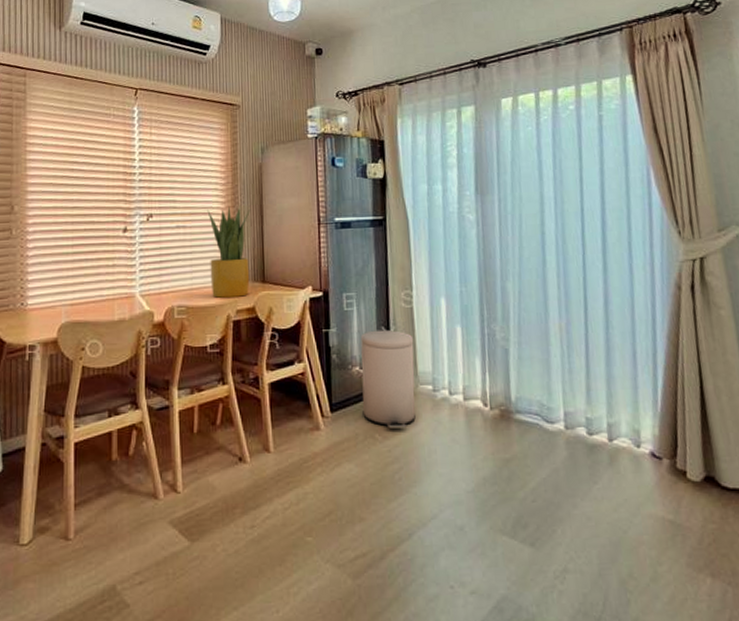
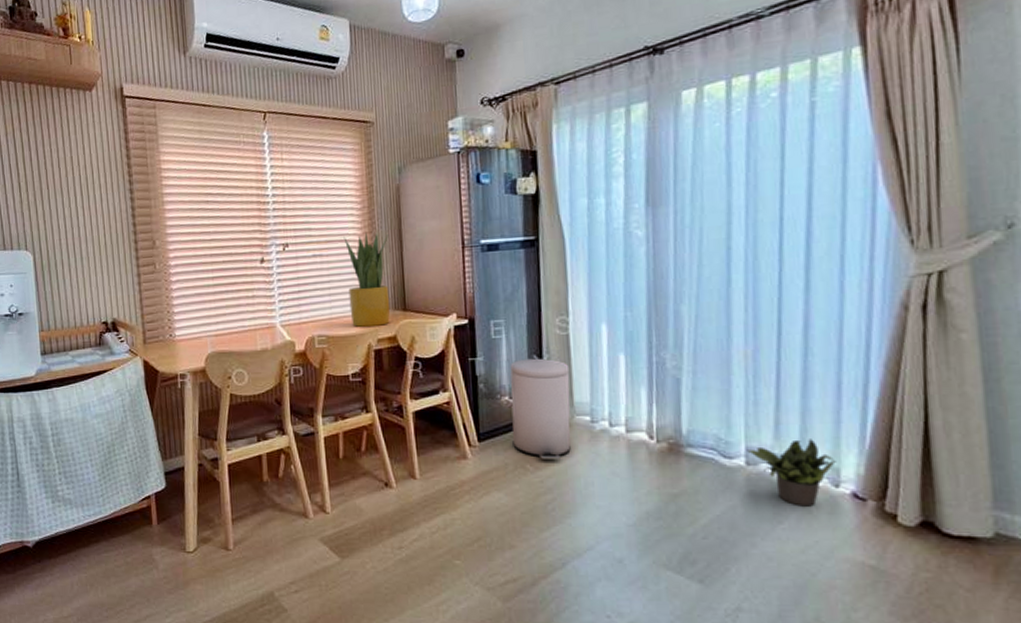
potted plant: none [565,403,636,467] -> present [746,439,836,507]

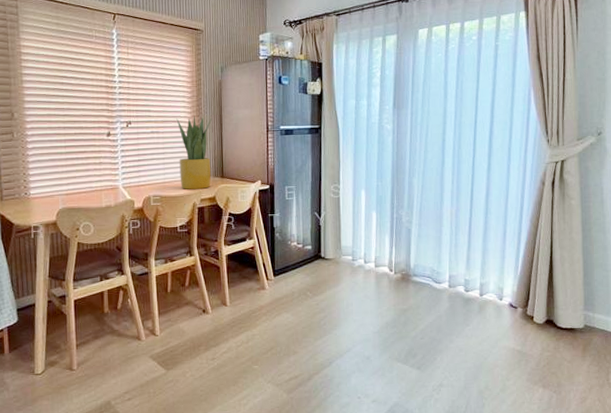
pedal bin: present [510,358,571,461] -> none [298,214,339,289]
potted plant: present [746,439,836,507] -> none [449,269,501,314]

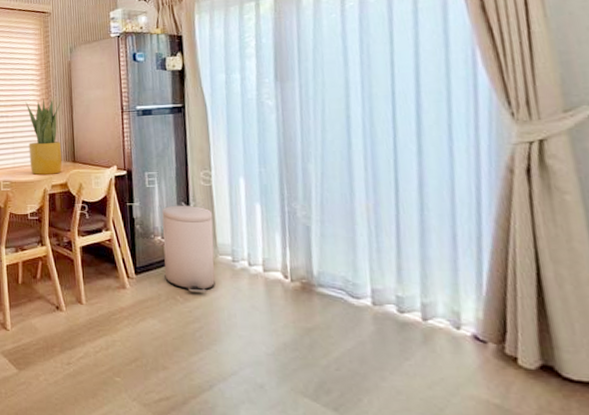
pedal bin: none [298,214,339,289] -> present [162,205,215,294]

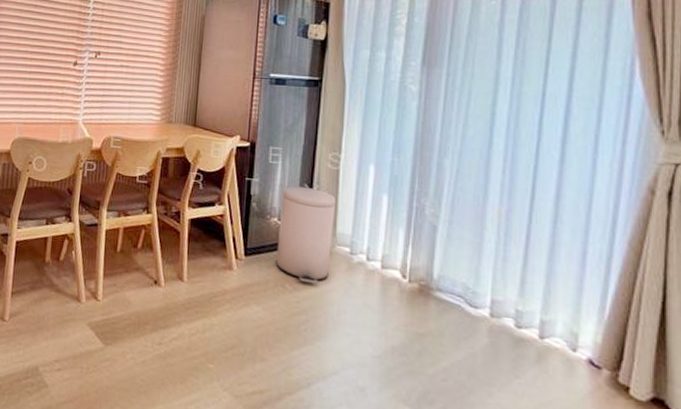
planter: present [25,97,63,176] -> none [145,51,189,137]

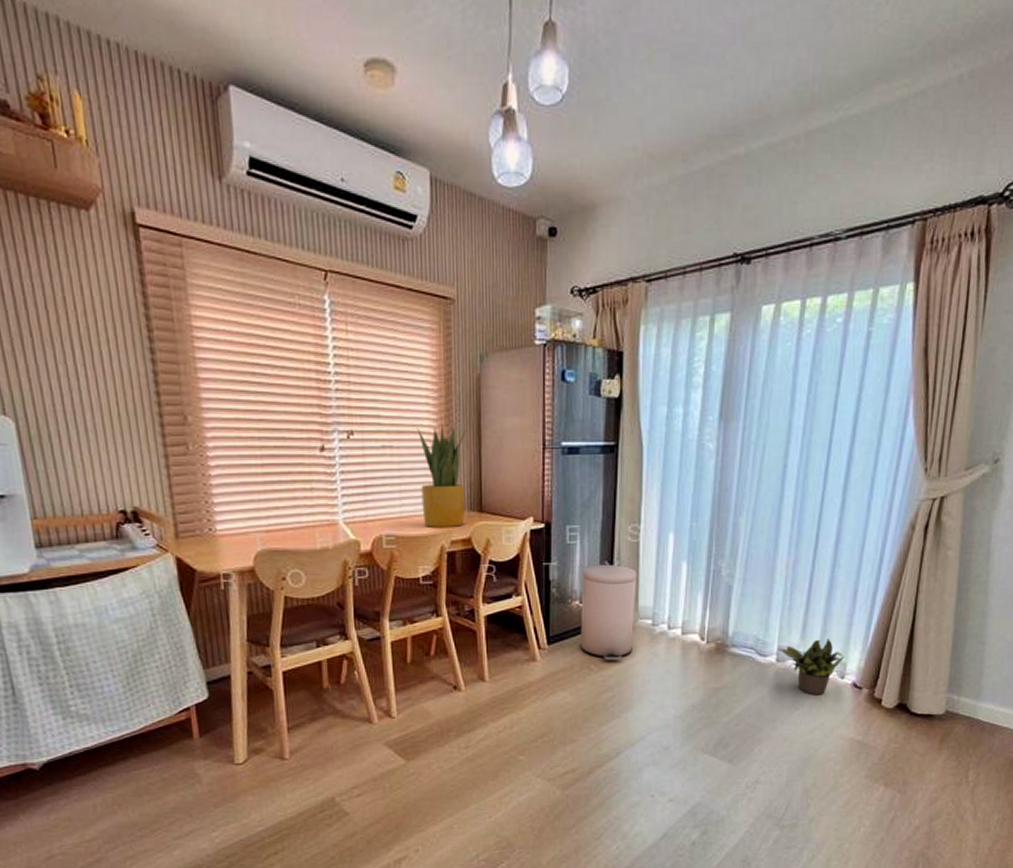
planter: none [145,51,189,137] -> present [417,423,466,529]
potted plant: none [492,300,575,366] -> present [778,639,844,696]

